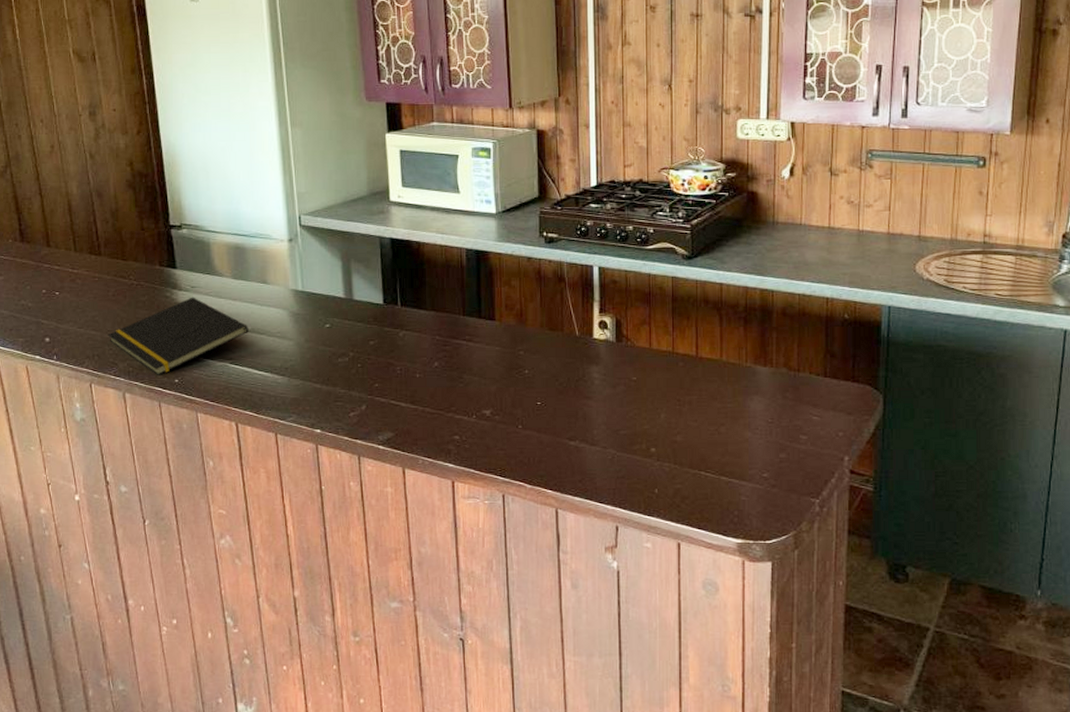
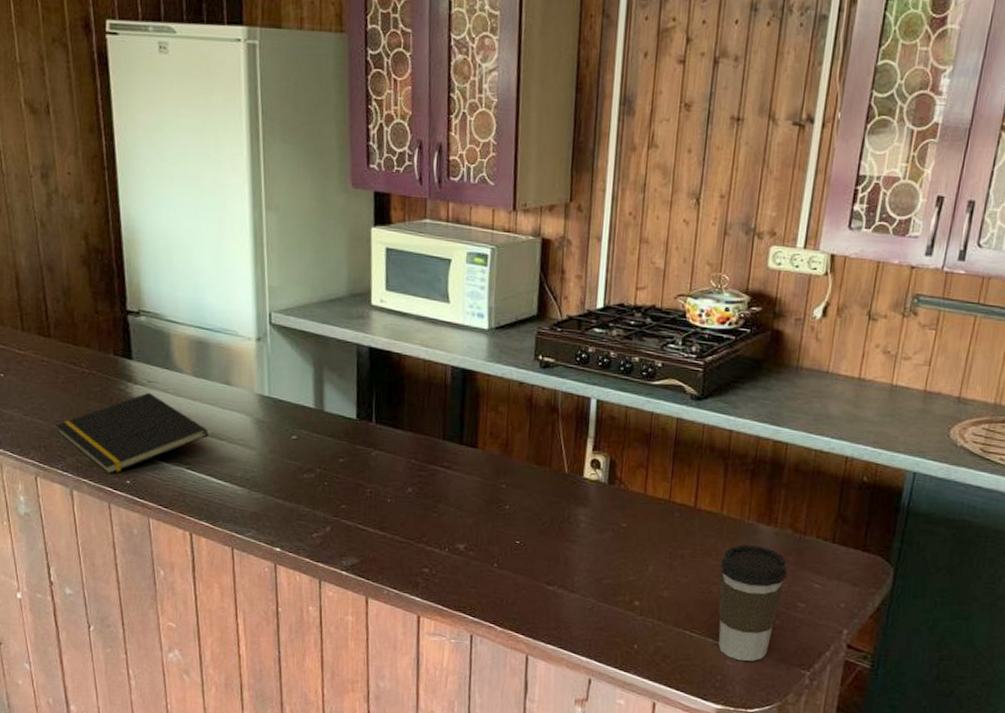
coffee cup: none [725,387,788,496] -> present [718,545,788,661]

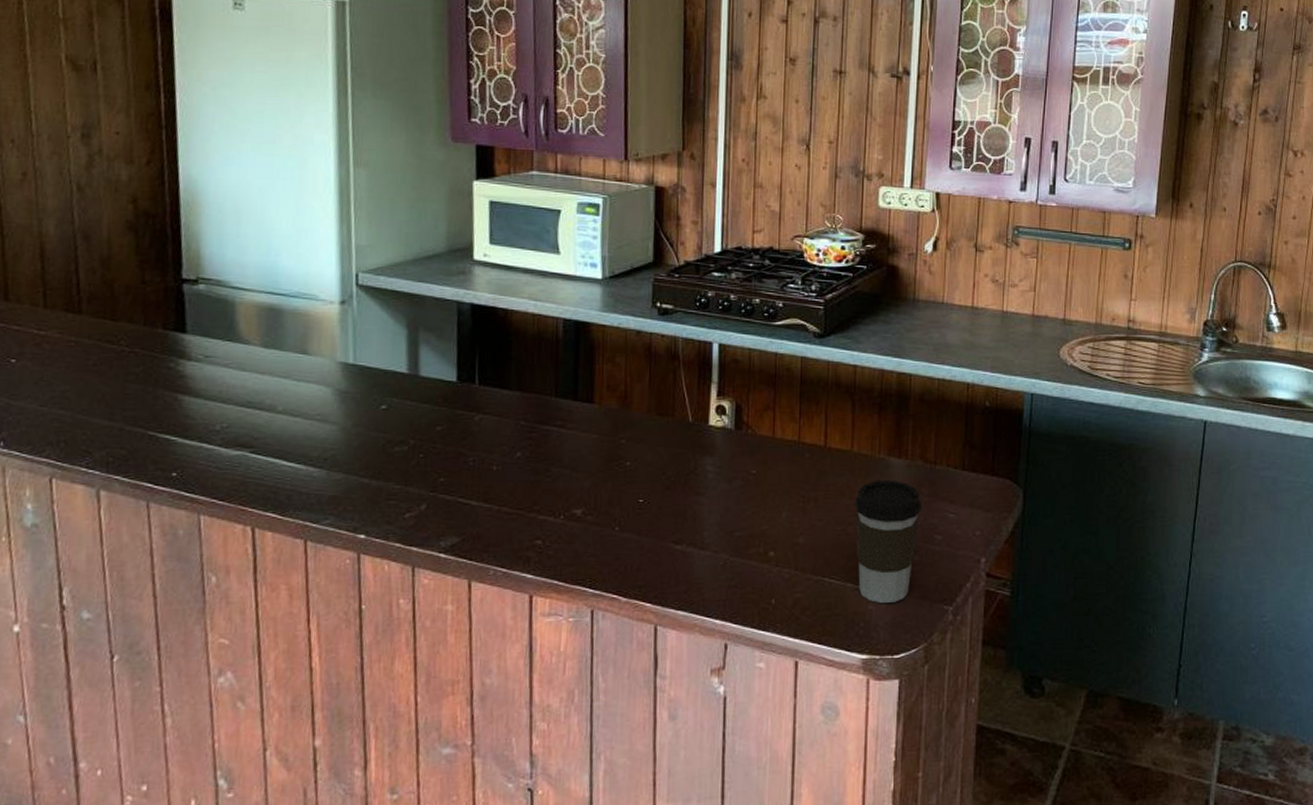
notepad: present [56,392,208,475] -> none [81,368,279,469]

